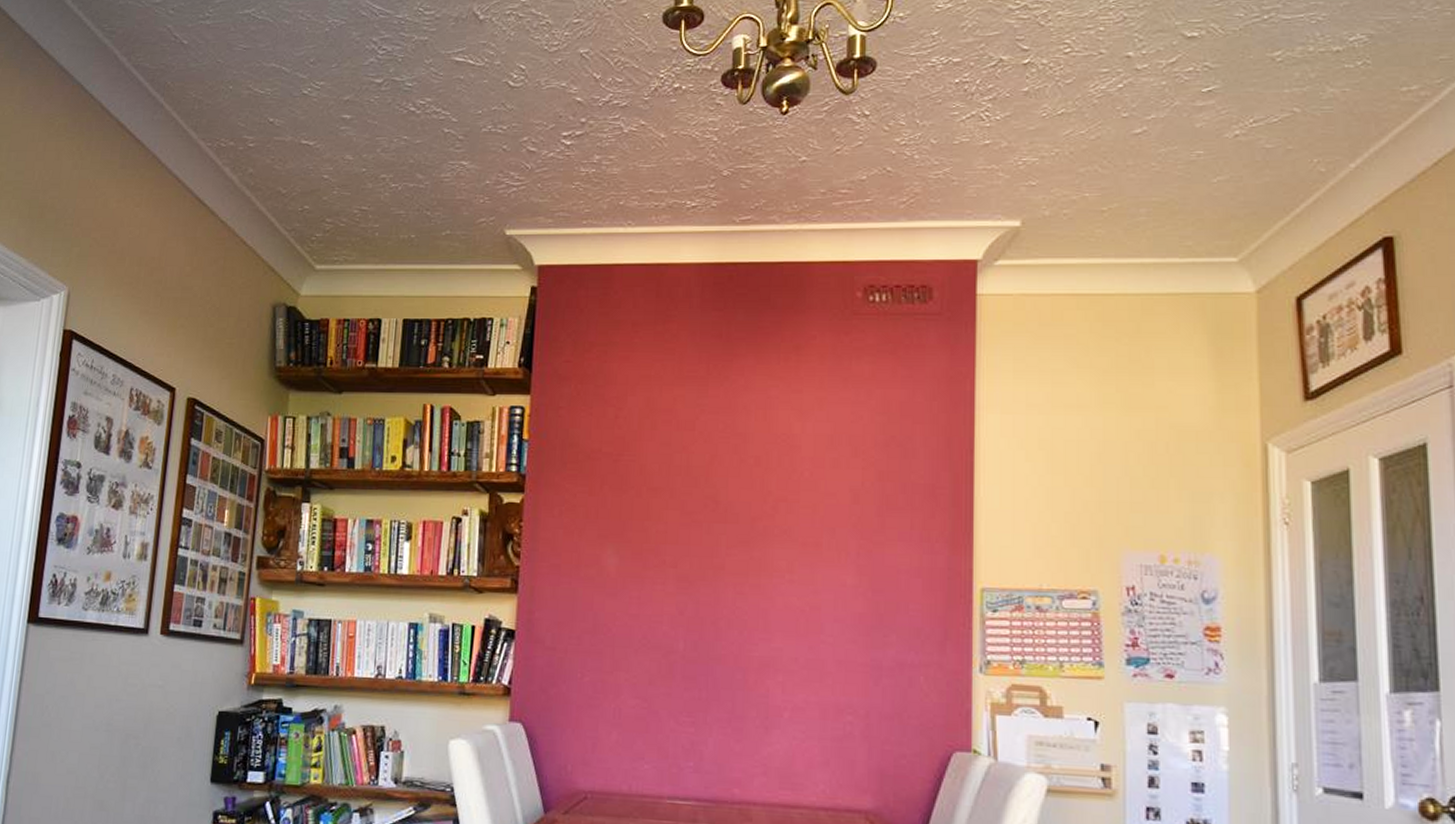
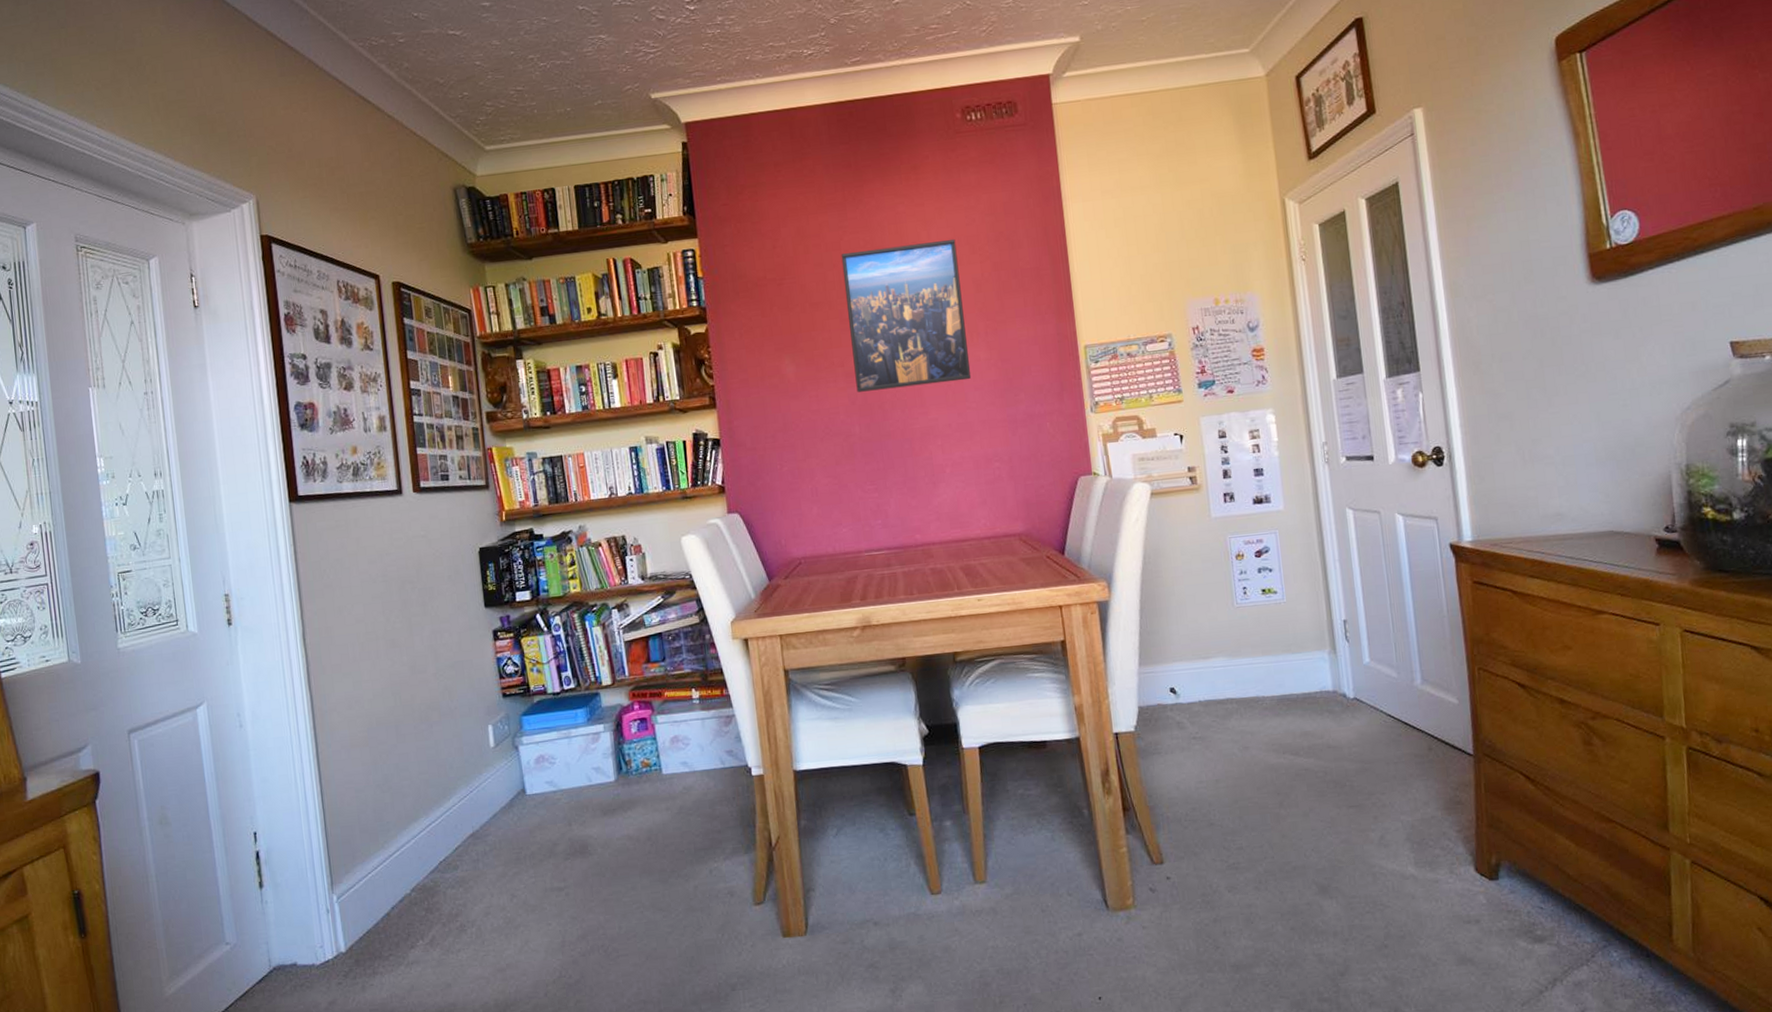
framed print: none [688,434,835,608] -> present [841,238,972,392]

